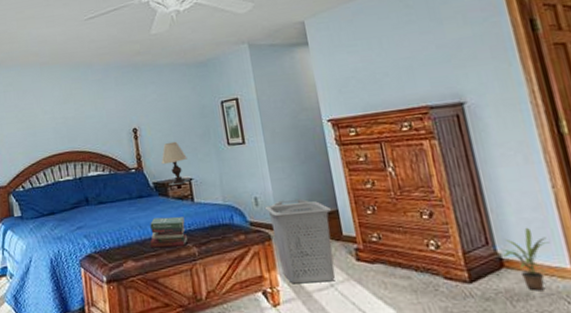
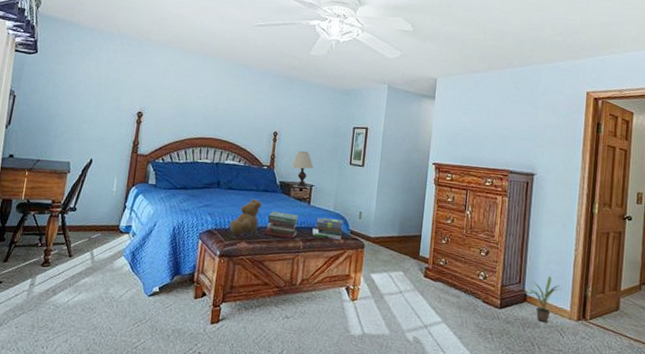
teddy bear: none [109,209,142,256] -> present [228,199,262,236]
books: none [204,211,242,239] -> present [312,217,344,241]
laundry basket: present [264,198,335,284] -> none [365,218,417,289]

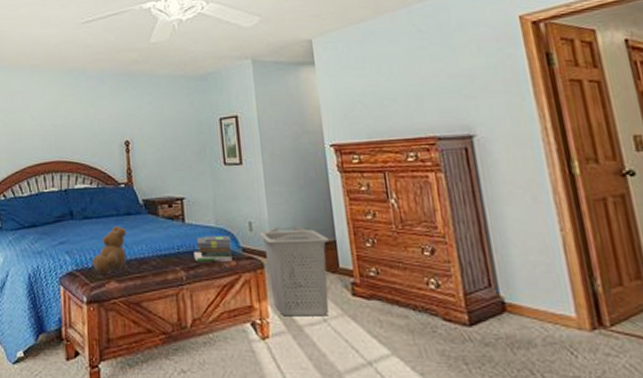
books: present [264,211,299,240] -> none [135,237,175,271]
table lamp: present [291,150,314,188] -> none [153,157,182,205]
laundry basket: none [365,218,417,289] -> present [258,226,330,317]
potted plant: present [528,275,561,323] -> none [506,270,555,339]

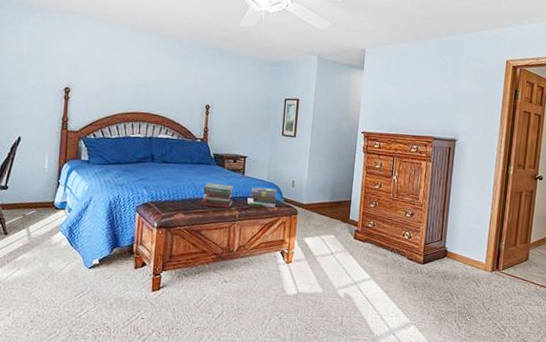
teddy bear: present [92,226,127,275] -> none [165,171,197,208]
books: none [135,237,175,271] -> present [200,182,233,210]
laundry basket: present [258,226,330,317] -> none [298,186,347,251]

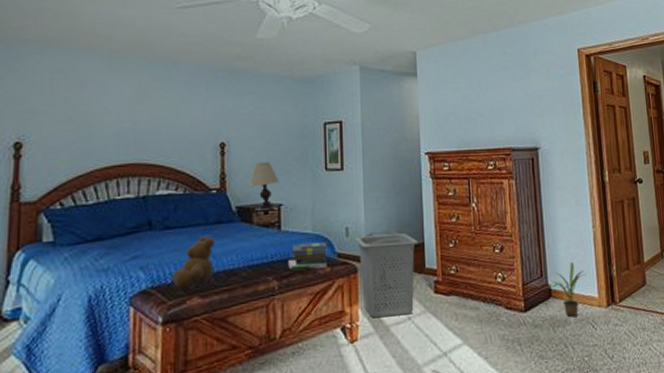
teddy bear: none [165,171,197,208] -> present [171,236,215,291]
books: present [200,182,233,210] -> none [223,246,267,282]
table lamp: none [224,123,247,160] -> present [249,161,280,212]
laundry basket: none [298,186,347,251] -> present [354,230,419,318]
potted plant: none [449,232,478,275] -> present [552,261,586,318]

